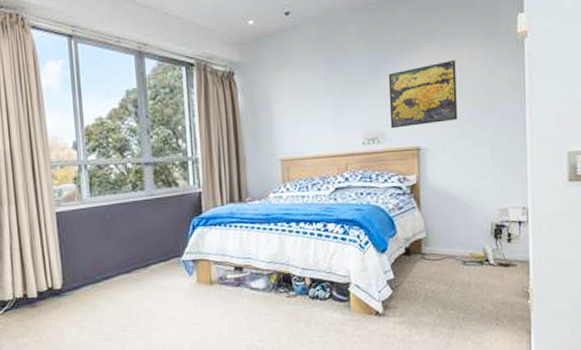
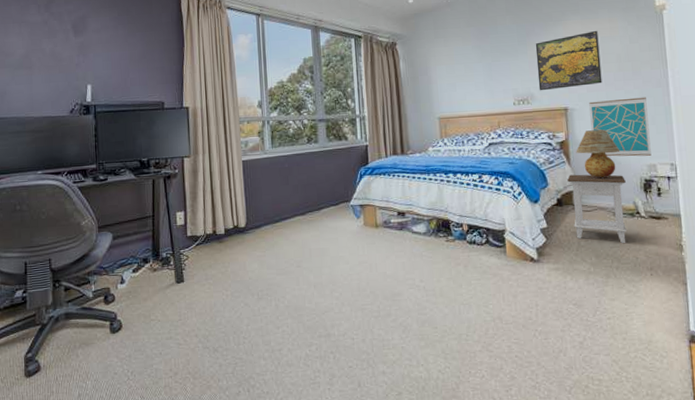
nightstand: none [417,220,476,293] -> present [567,174,627,243]
table lamp: none [427,171,473,225] -> present [576,129,620,179]
wall art: none [443,135,504,201] -> present [589,97,652,157]

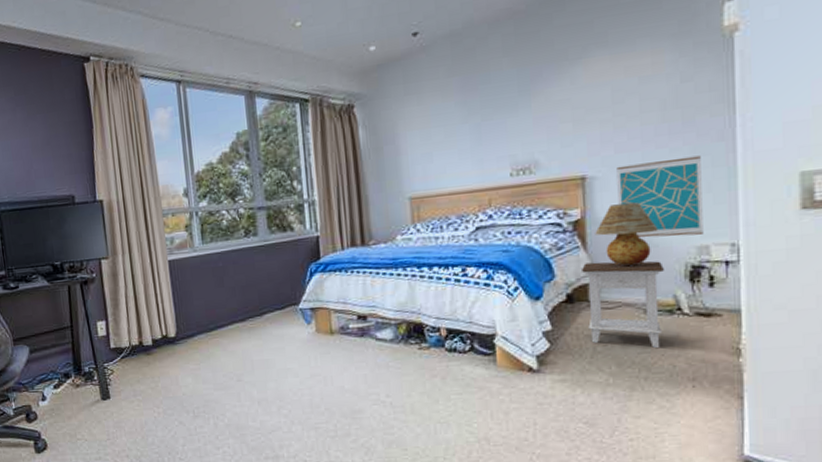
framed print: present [535,30,602,91] -> none [542,68,637,156]

